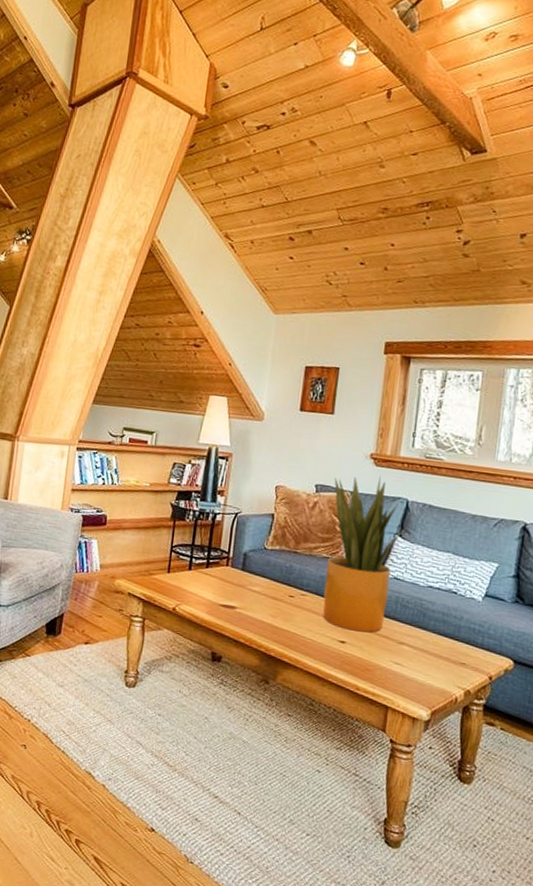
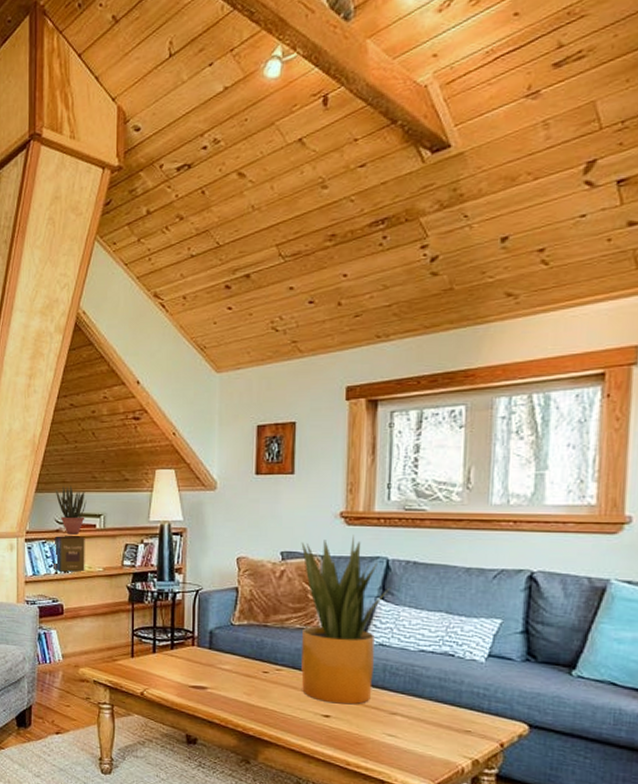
books: none [101,447,136,485] -> present [52,536,85,572]
potted plant: none [112,401,141,449] -> present [55,485,87,535]

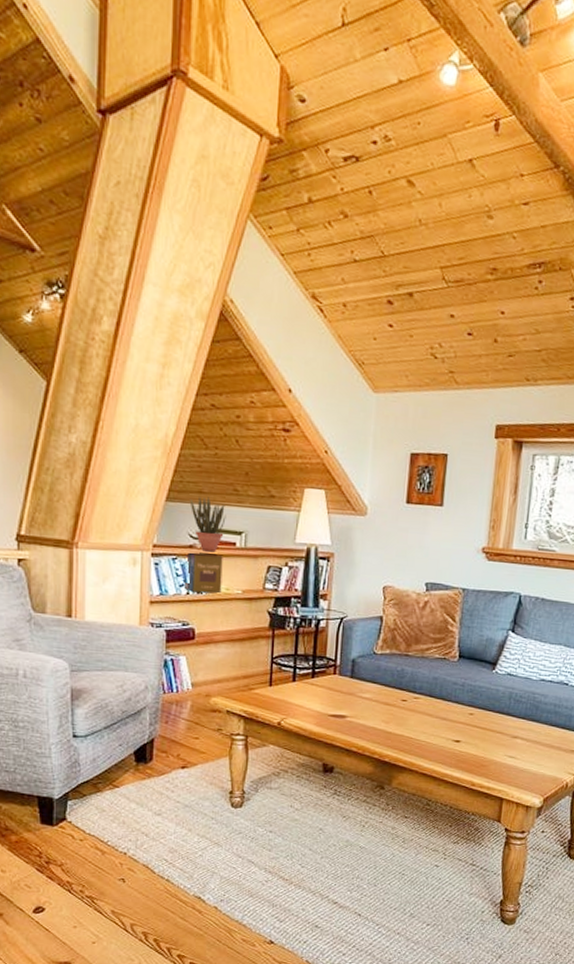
planter: present [301,535,391,705] -> none [437,570,521,730]

